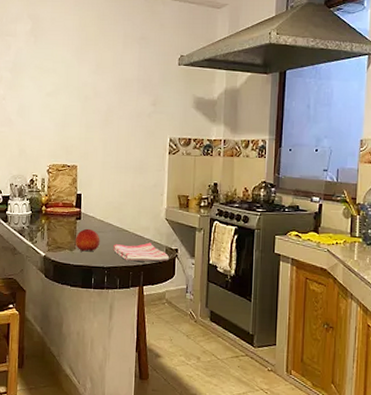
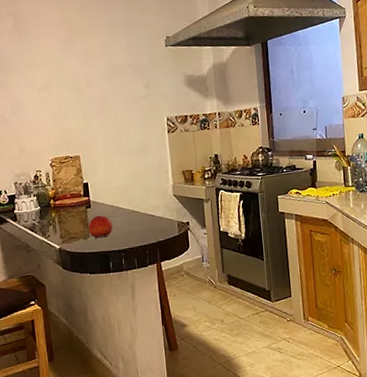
dish towel: present [112,242,169,262] -> none [126,219,182,241]

